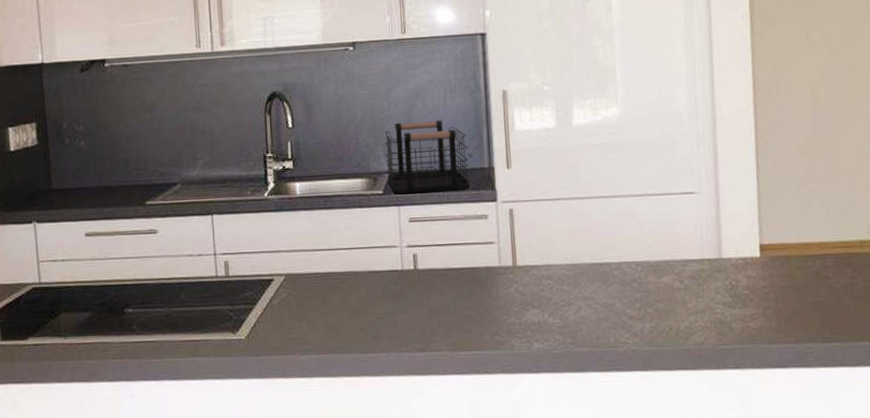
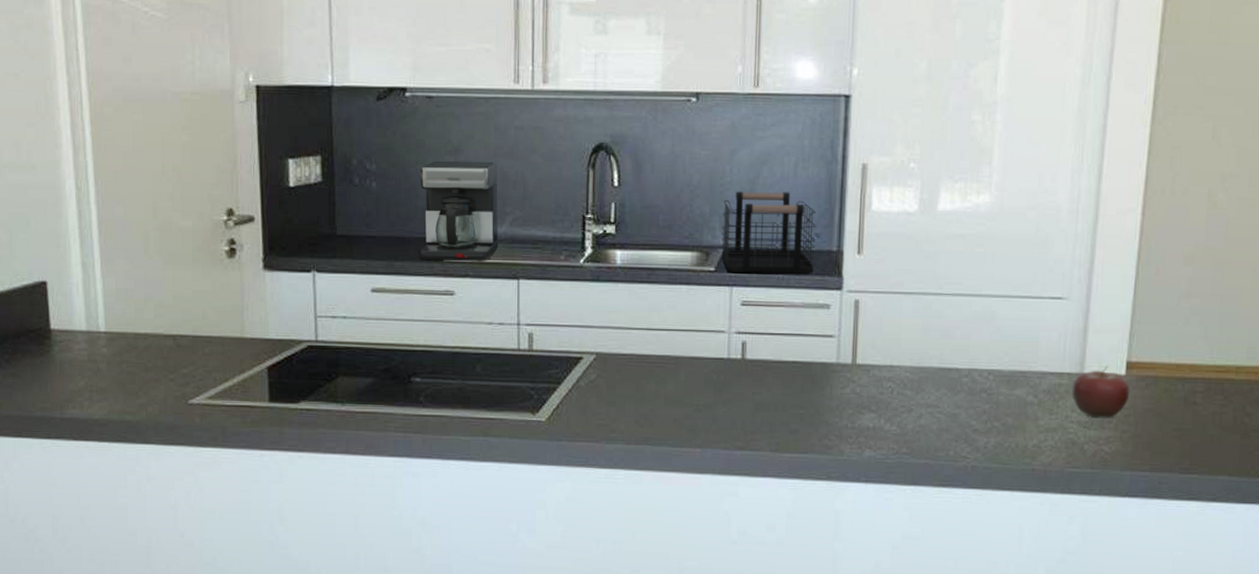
coffee maker: none [121,115,193,206] -> present [418,160,499,262]
fruit: none [713,249,767,297] -> present [1072,365,1130,418]

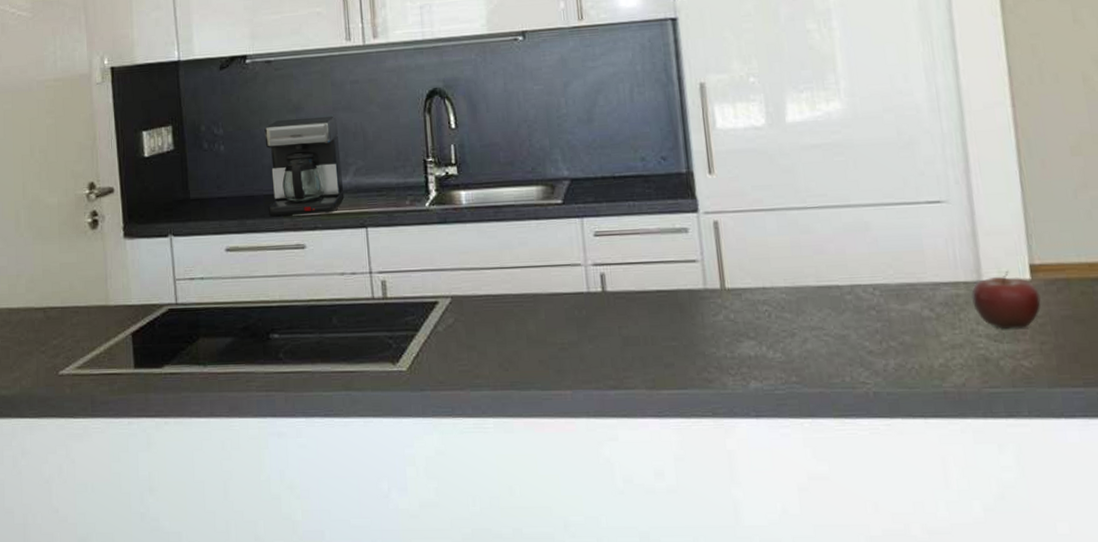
dish rack: present [721,191,817,275] -> none [562,118,665,205]

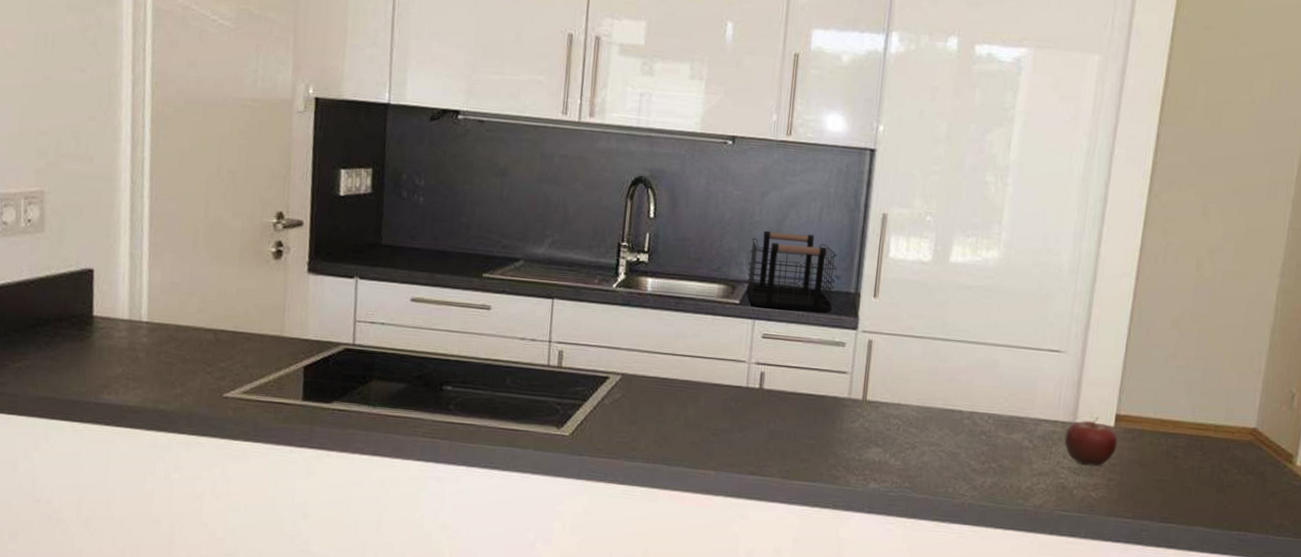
coffee maker: present [264,116,345,217] -> none [459,181,541,280]
dish rack: none [562,118,665,205] -> present [746,230,838,313]

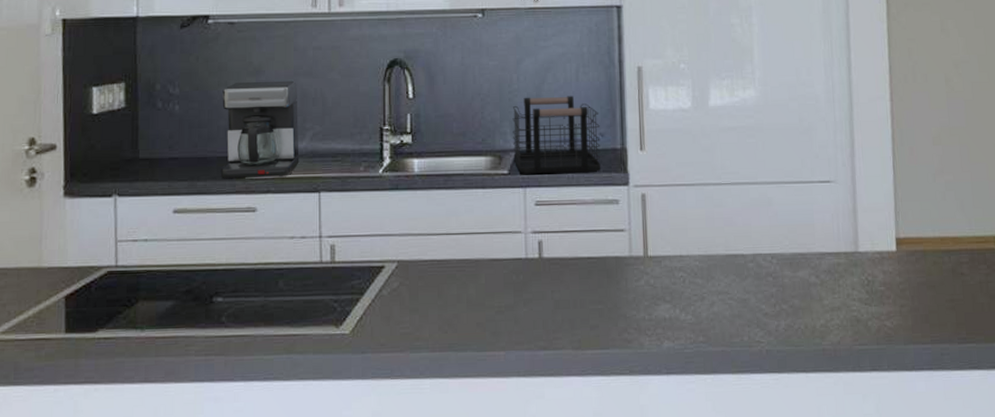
coffee maker: none [459,181,541,280] -> present [220,80,299,179]
fruit: present [1064,416,1118,466] -> none [849,242,903,294]

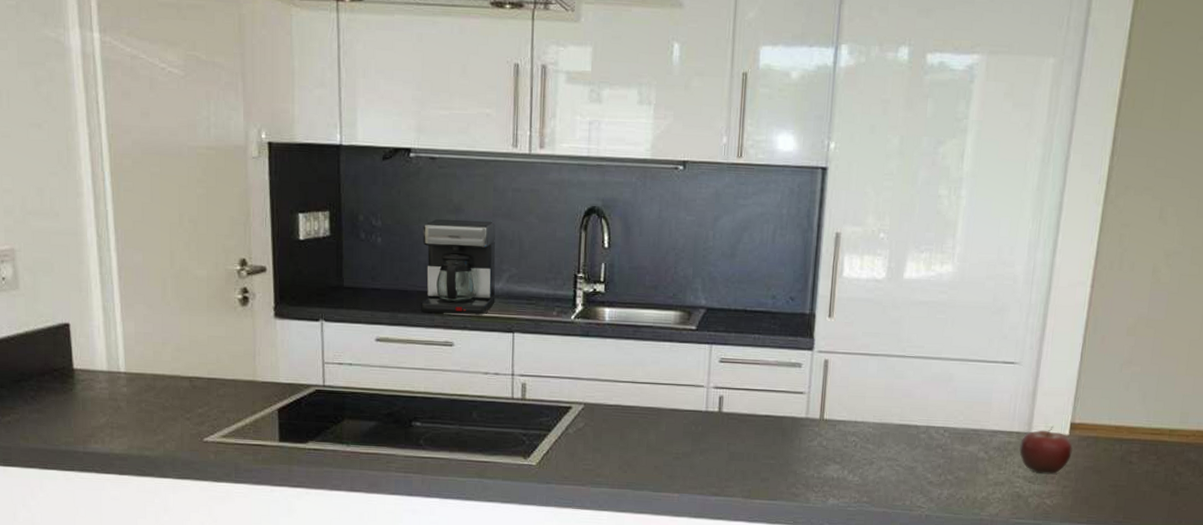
dish rack: present [512,96,601,175] -> none [702,255,792,335]
fruit: none [849,242,903,294] -> present [1019,426,1073,474]

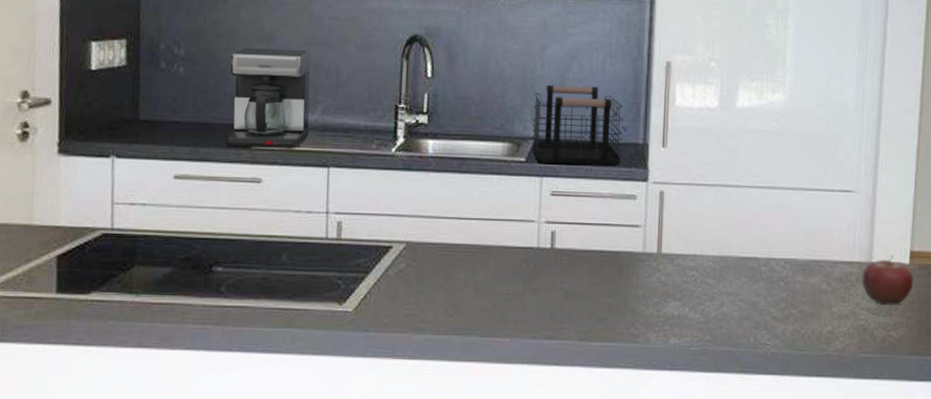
dish rack: none [702,255,792,335] -> present [532,84,623,167]

